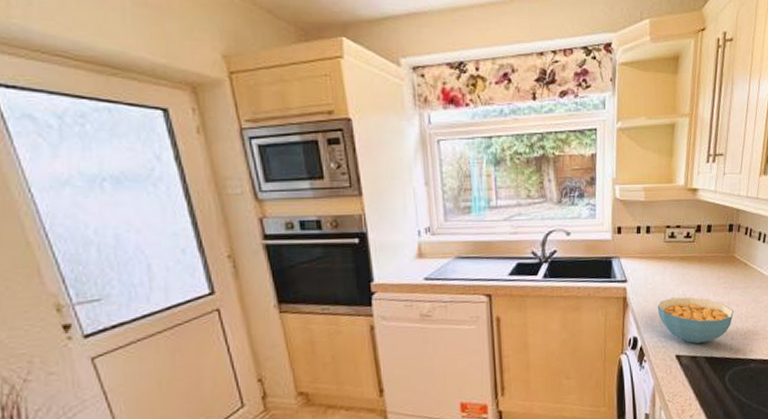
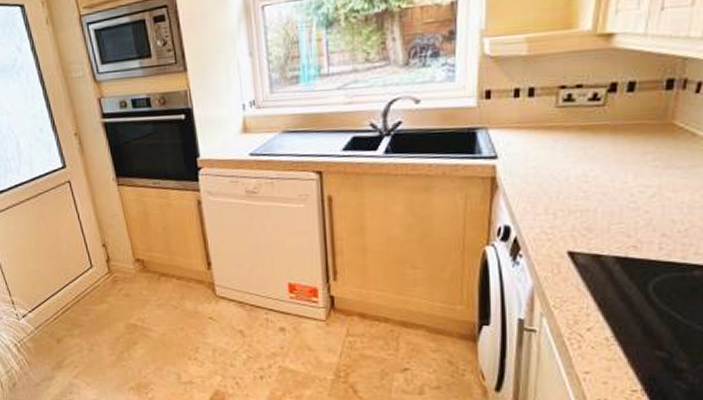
cereal bowl: present [657,297,734,344] -> none [541,178,667,239]

